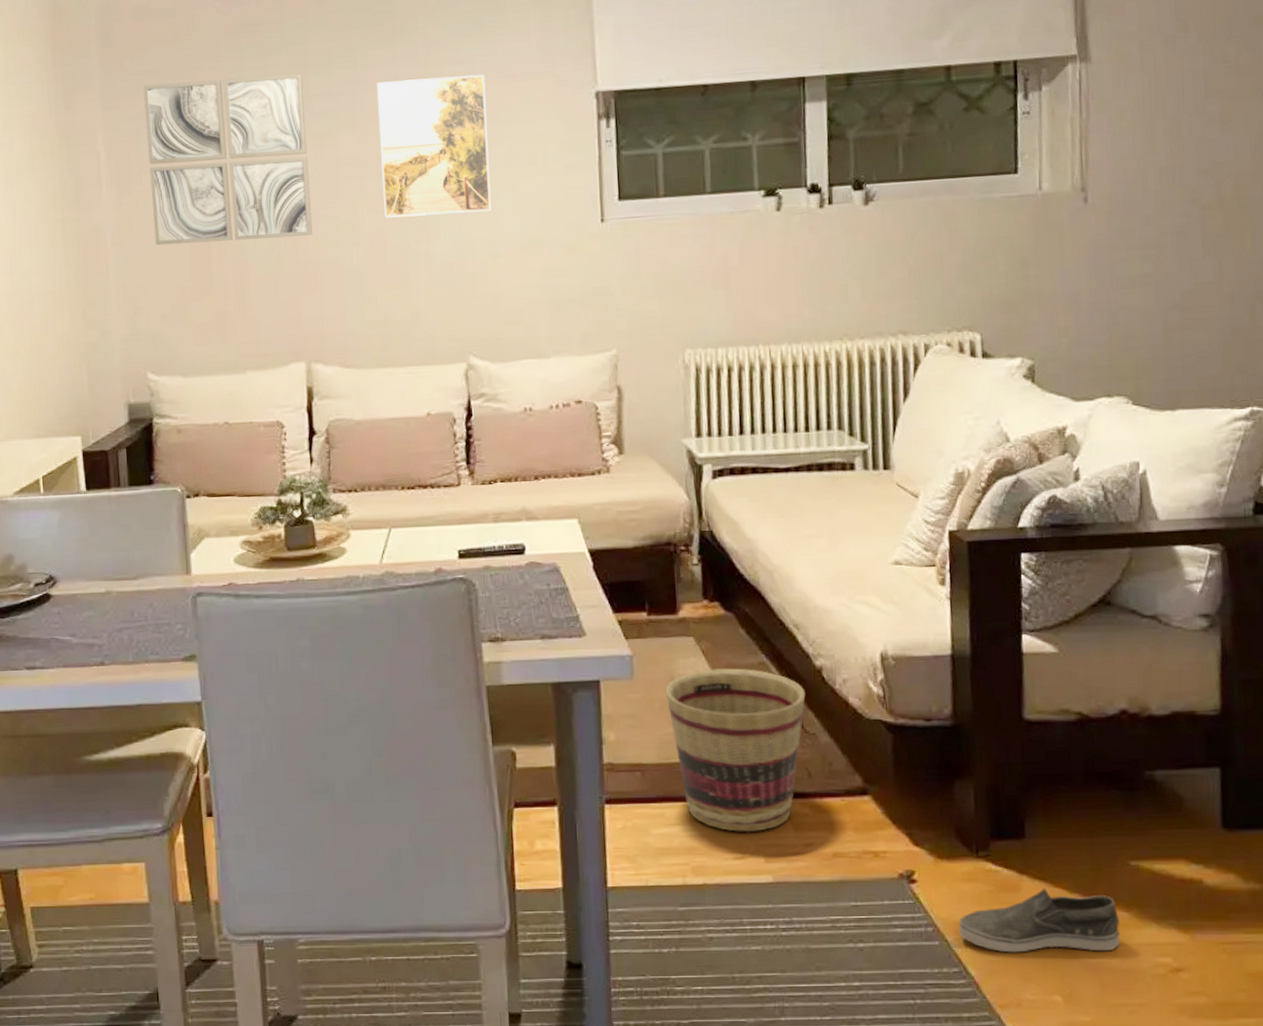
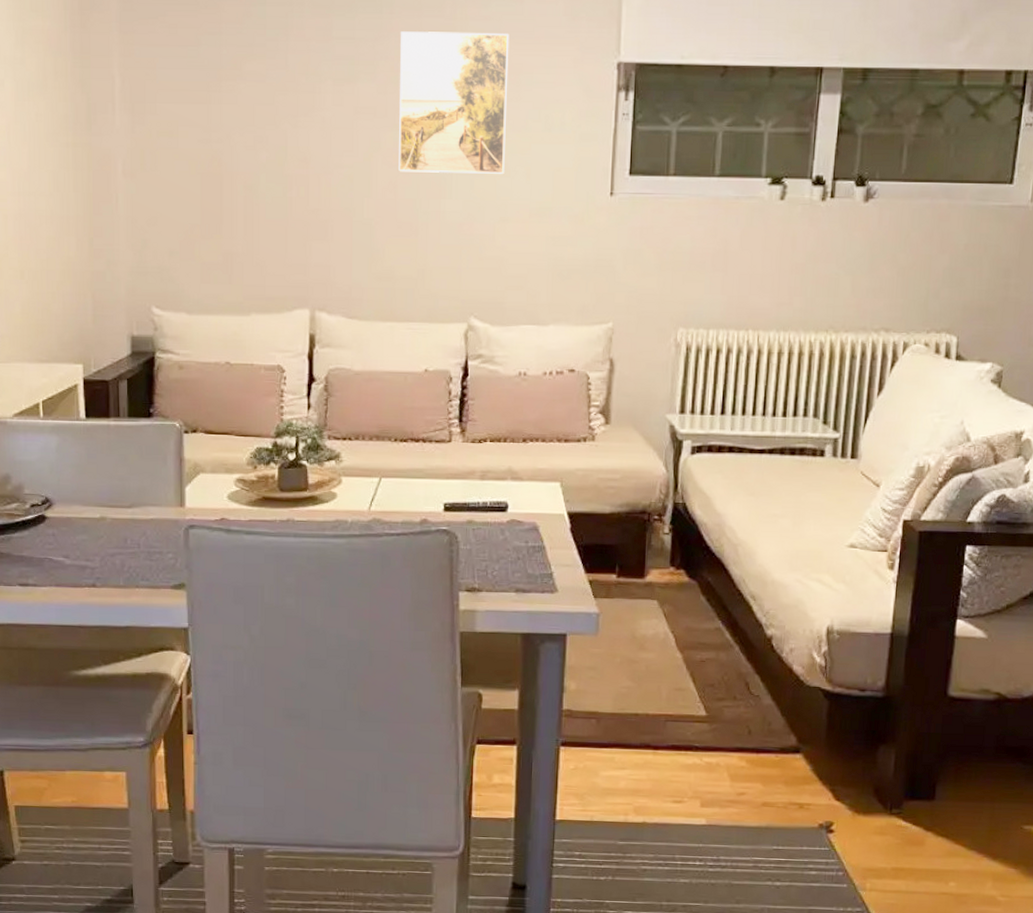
wall art: present [143,74,312,246] -> none [163,10,326,183]
basket: present [665,668,806,832] -> none [626,631,755,779]
shoe: present [959,887,1120,953] -> none [866,843,1007,901]

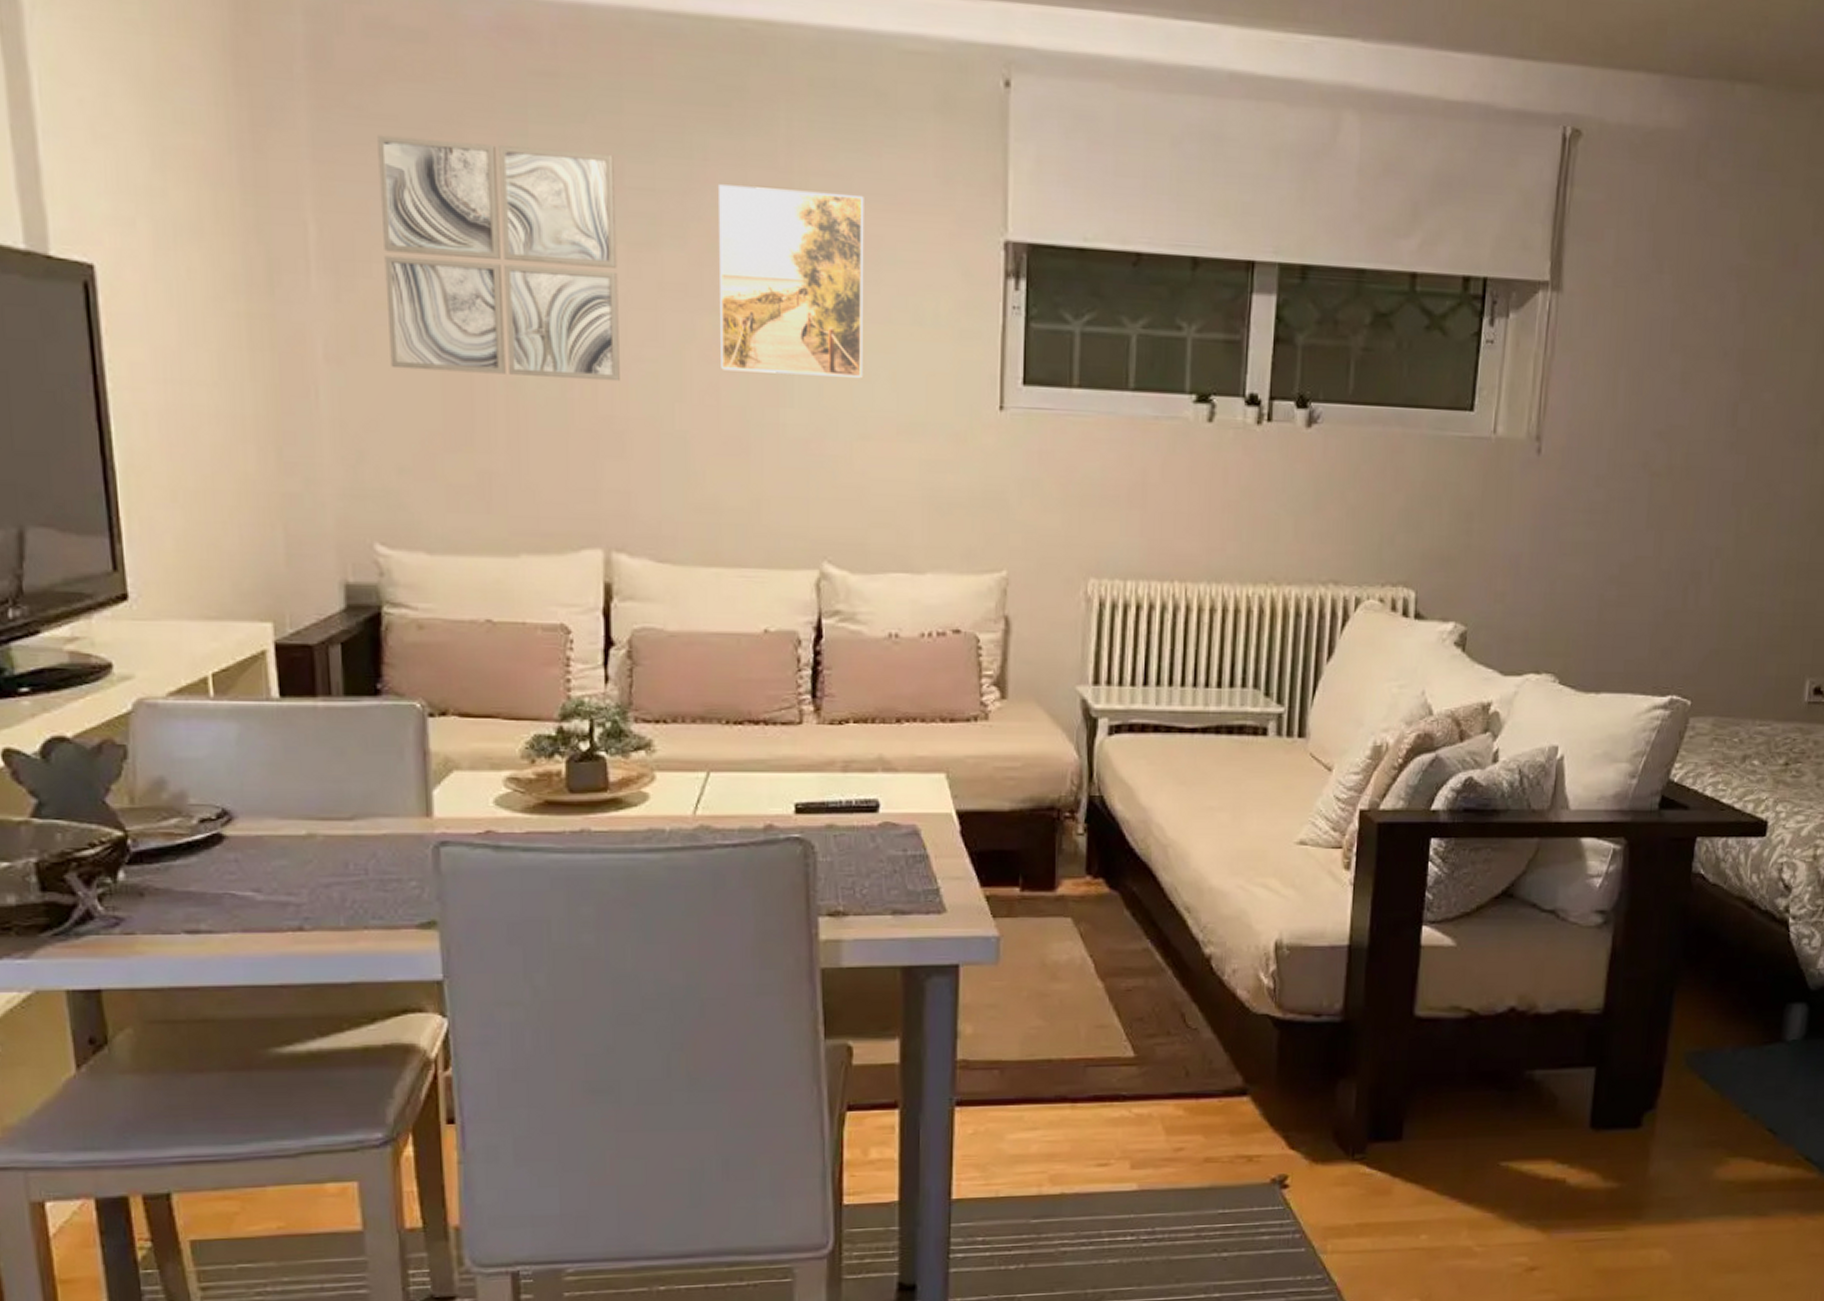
wall art: none [163,10,326,183] -> present [377,135,620,382]

